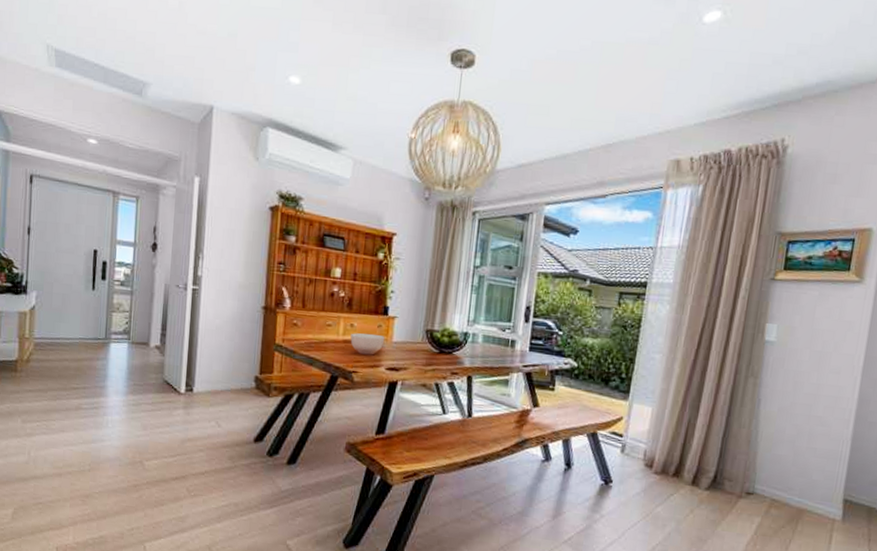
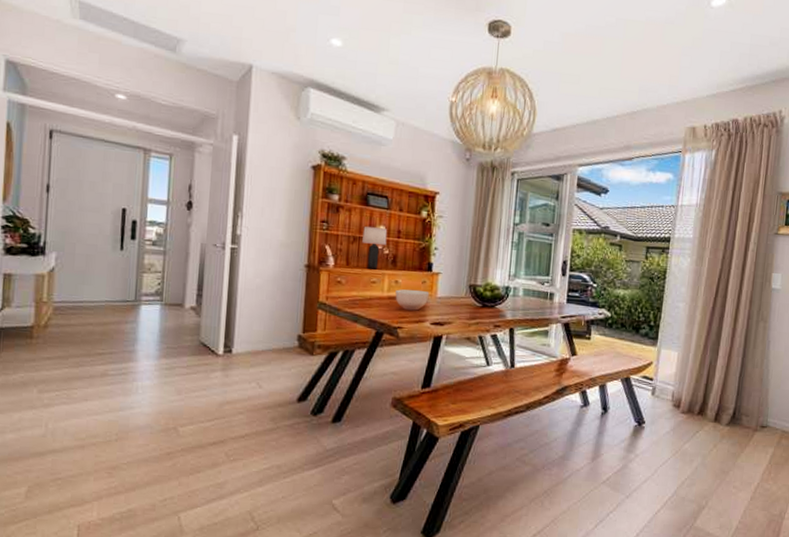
table lamp: none [318,268,344,314] -> present [362,226,388,271]

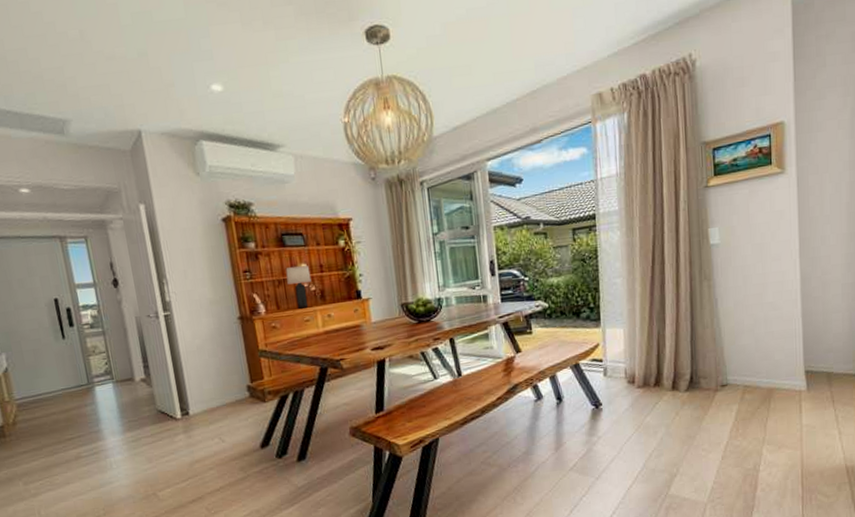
bowl: present [395,289,430,311] -> none [330,318,364,341]

